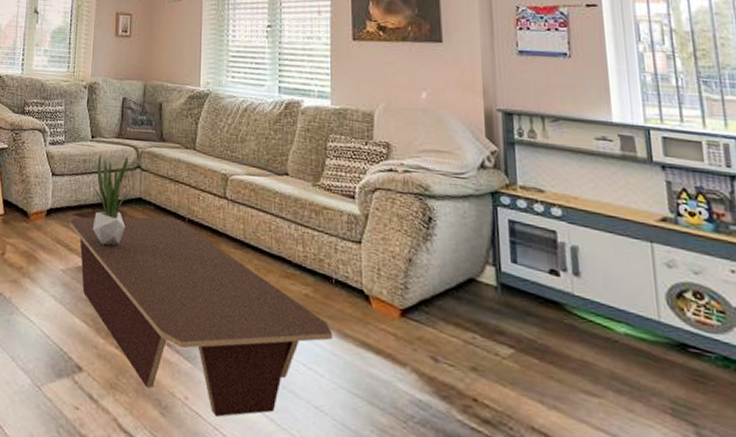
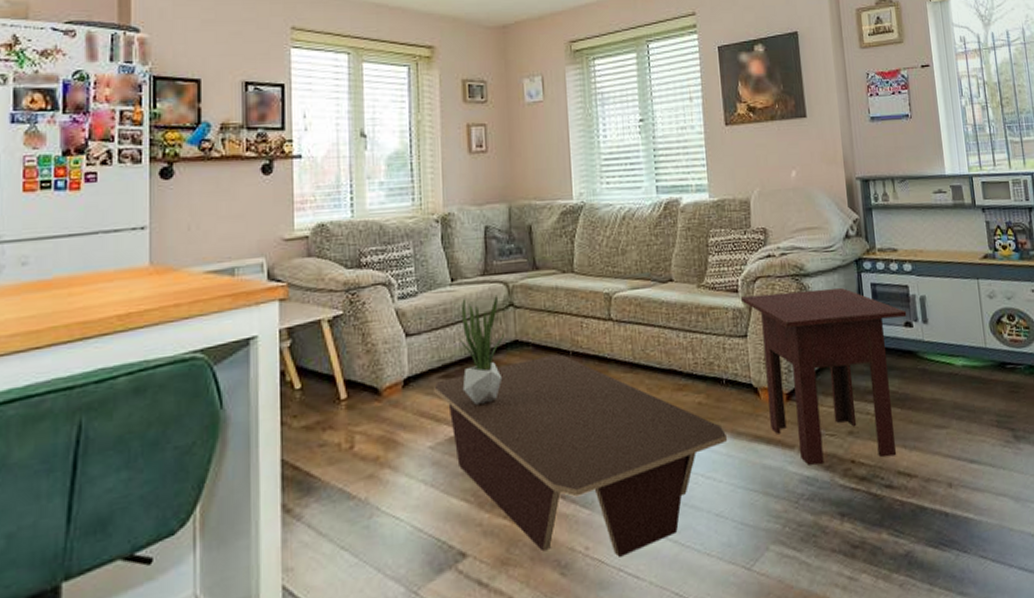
side table: none [358,204,553,409] -> present [741,288,907,465]

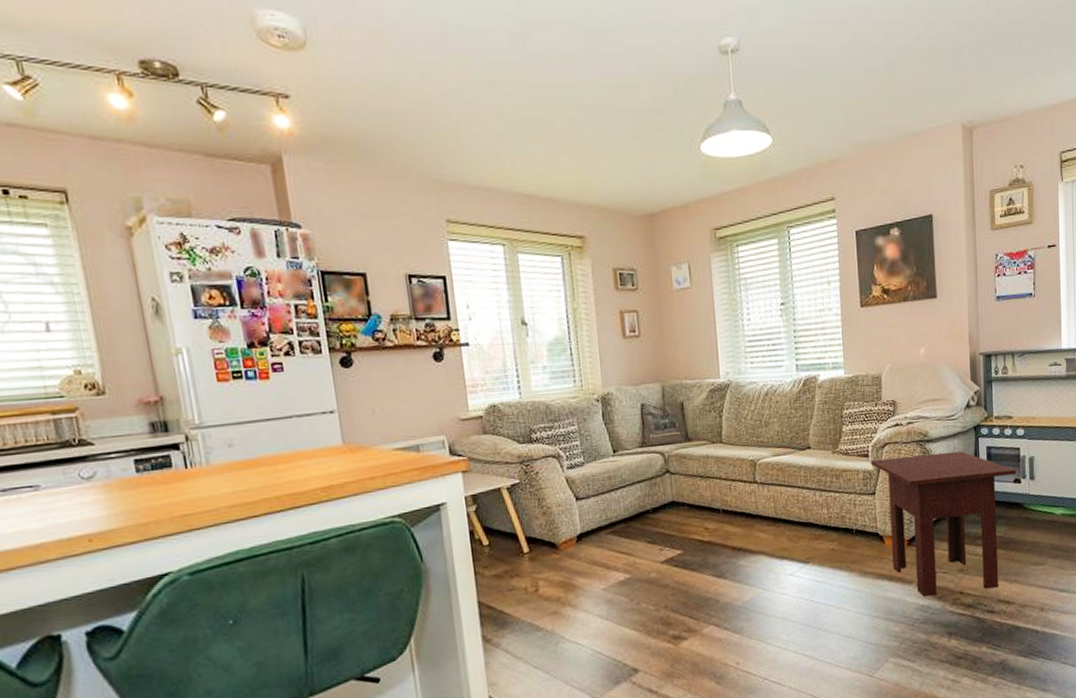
coffee table: present [434,354,728,557] -> none [603,512,856,669]
potted plant: present [458,294,505,405] -> none [622,463,663,555]

